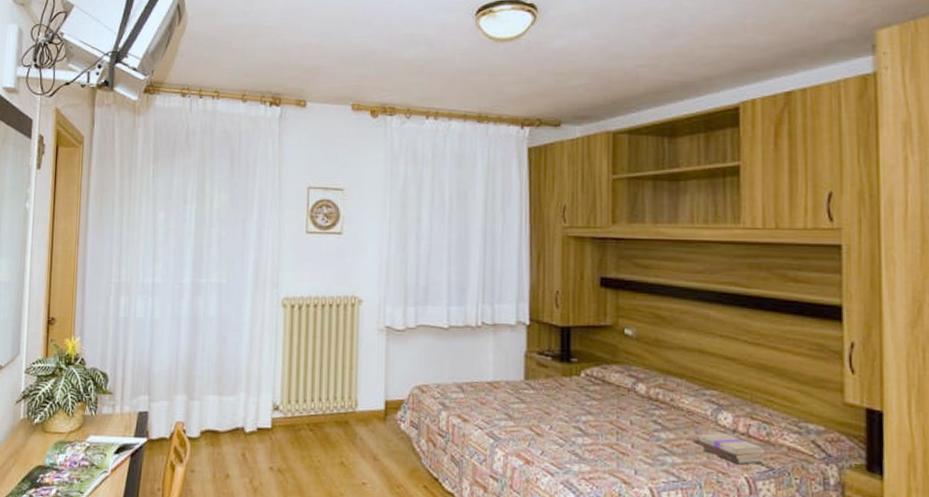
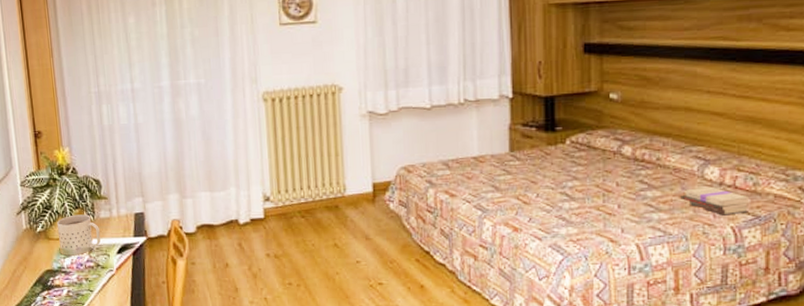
mug: none [55,408,100,453] -> present [56,214,101,256]

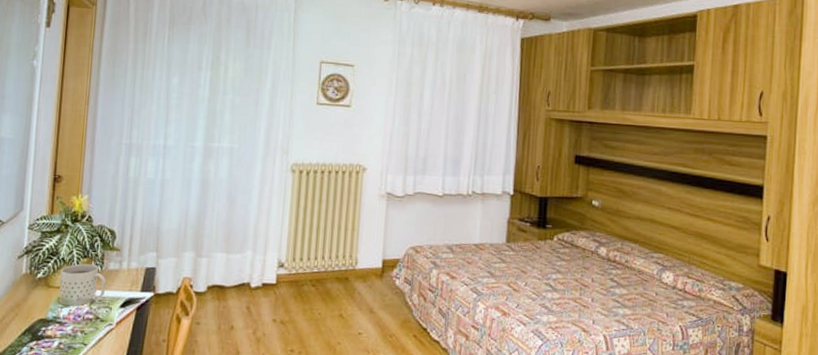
books: present [680,186,750,216] -> none [642,289,696,316]

